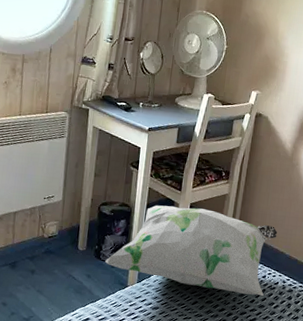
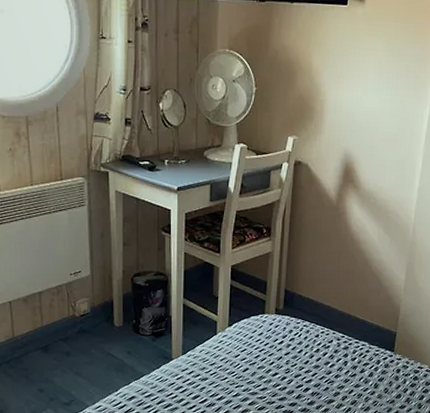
decorative pillow: present [105,205,278,296] -> none [145,270,328,356]

